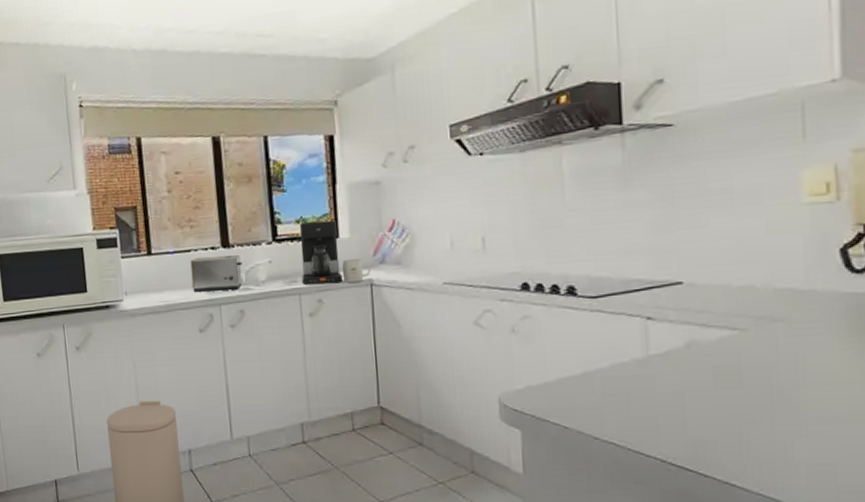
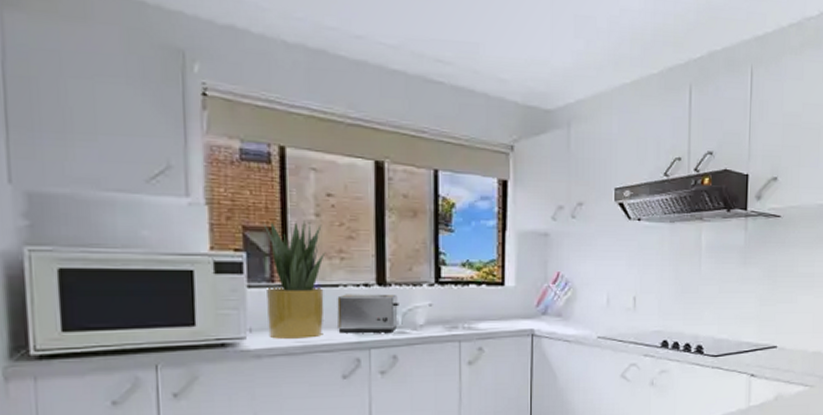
planter: none [129,198,181,300] -> present [263,221,326,339]
coffee maker: present [299,220,342,286] -> none [463,267,505,332]
mug: present [342,259,371,283] -> none [506,309,533,332]

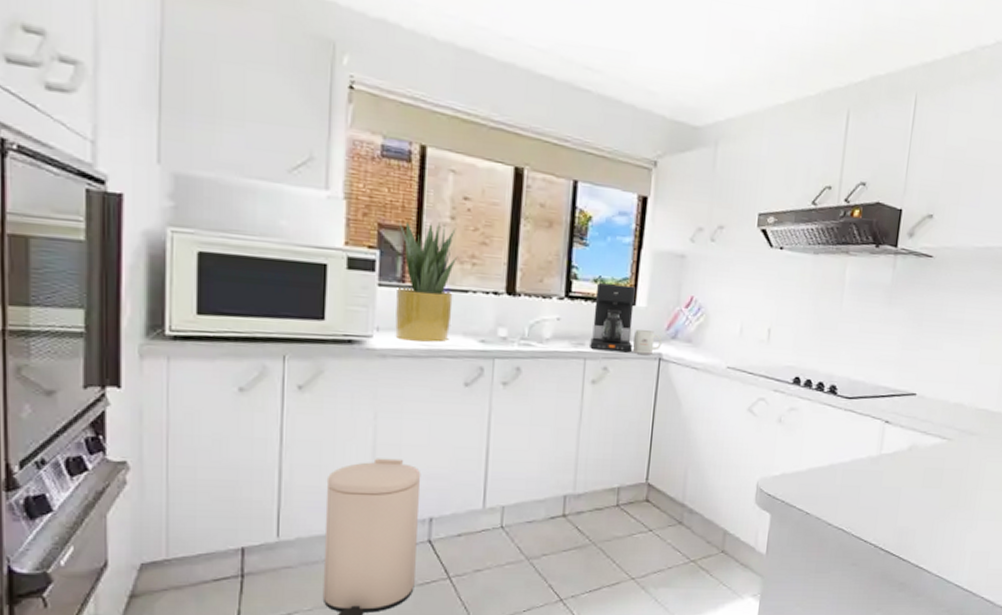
toaster: present [337,294,399,334] -> none [464,300,527,345]
coffee maker: none [463,267,505,332] -> present [590,283,635,353]
mug: none [506,309,533,332] -> present [633,330,662,354]

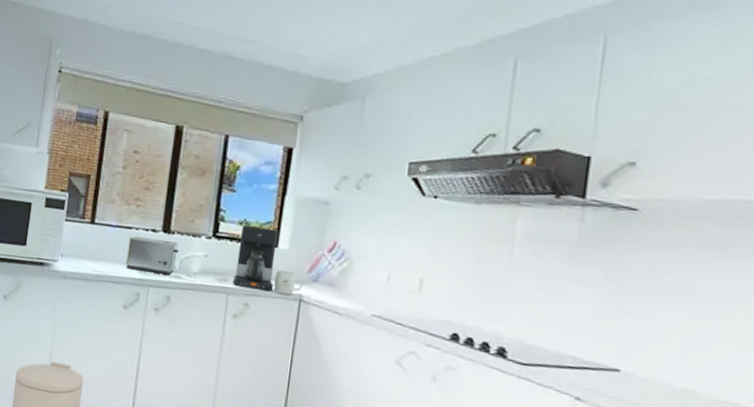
planter: present [395,220,458,343] -> none [74,170,127,270]
toaster: none [464,300,527,345] -> present [126,236,179,276]

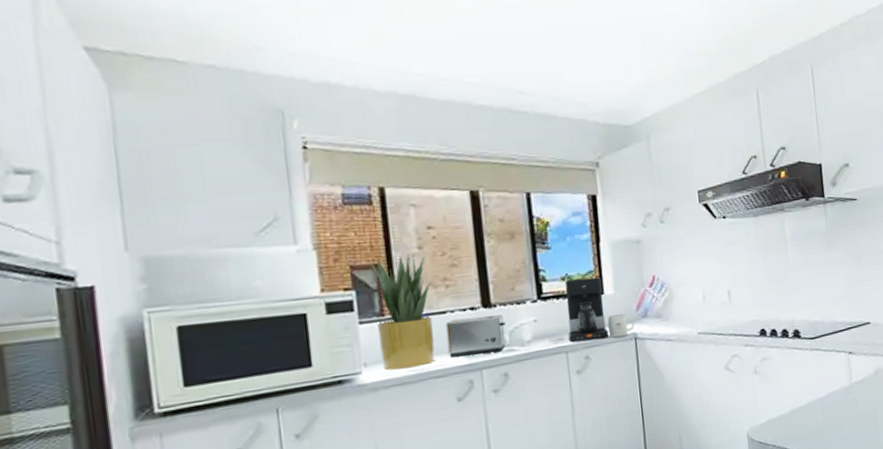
planter: none [74,170,127,270] -> present [369,254,435,371]

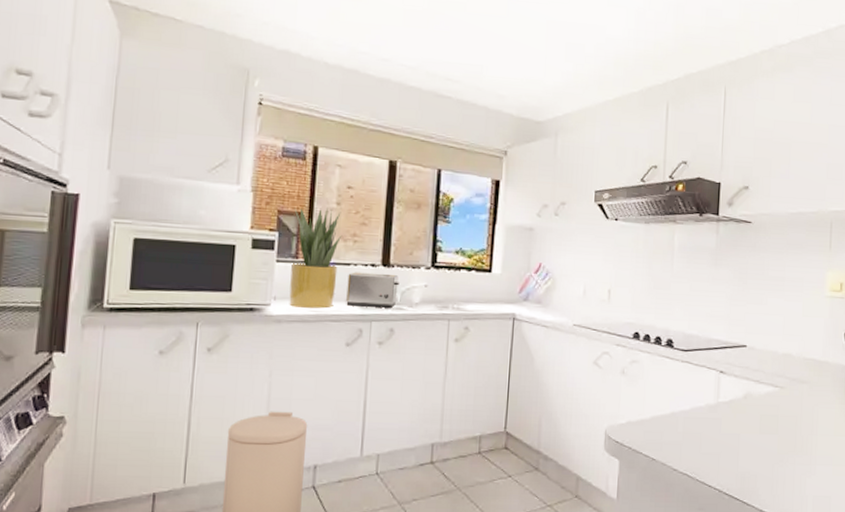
coffee maker: present [565,277,608,343] -> none [453,254,491,314]
mug: present [608,314,635,338] -> none [490,293,515,315]

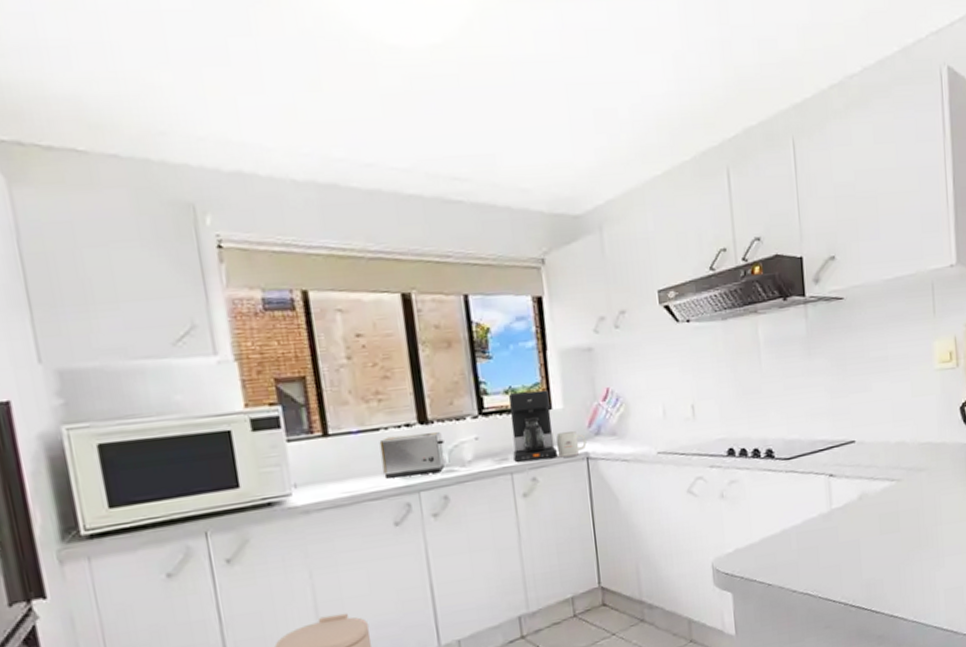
planter: present [289,207,342,309] -> none [294,366,369,492]
coffee maker: none [453,254,491,314] -> present [508,390,557,463]
mug: none [490,293,515,315] -> present [556,431,587,458]

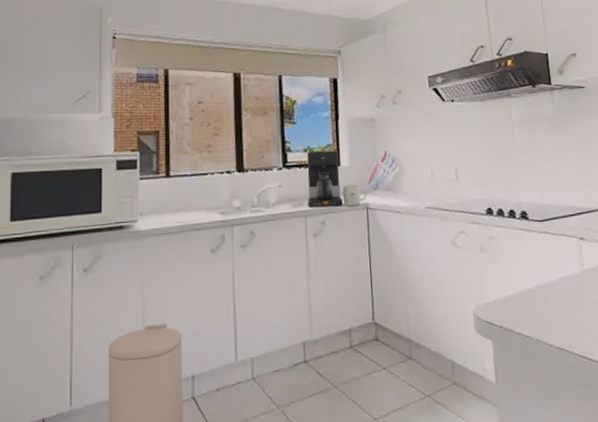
toaster: present [379,432,445,479] -> none [206,179,255,214]

